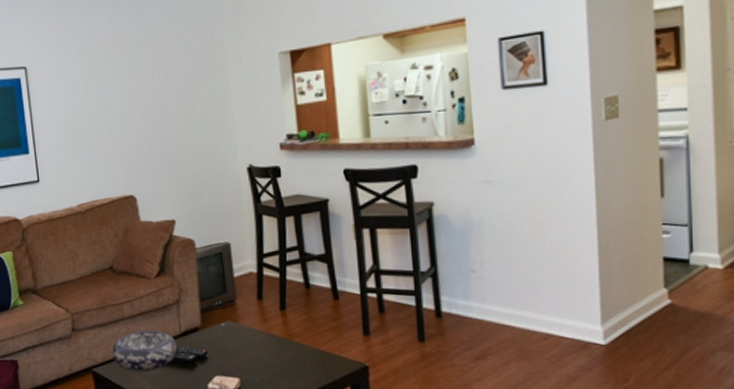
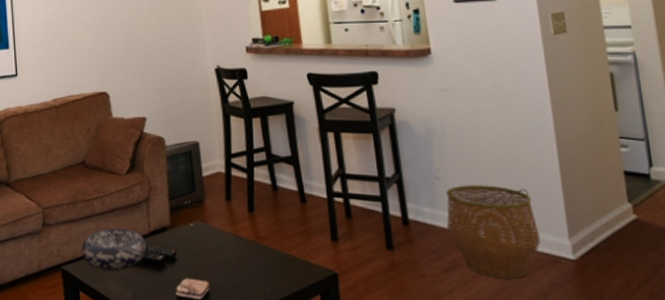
basket: none [480,276,573,365] -> present [446,185,541,279]

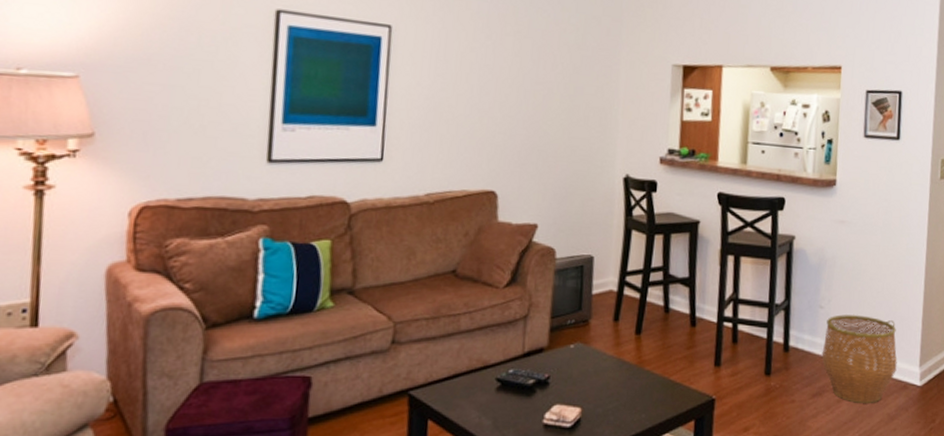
decorative bowl: present [81,228,147,270] -> none [437,348,518,396]

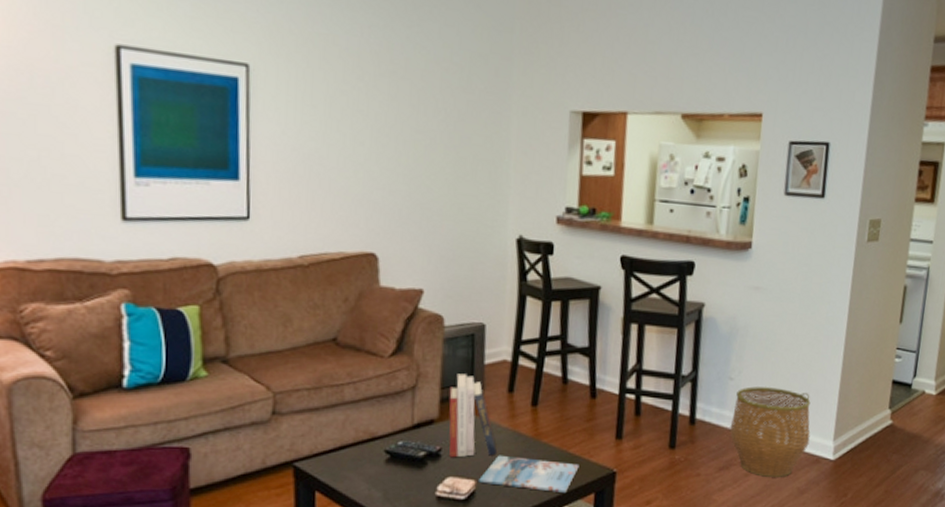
books: none [557,303,603,386] -> present [449,373,498,458]
magazine: none [584,382,680,421] -> present [479,455,579,494]

